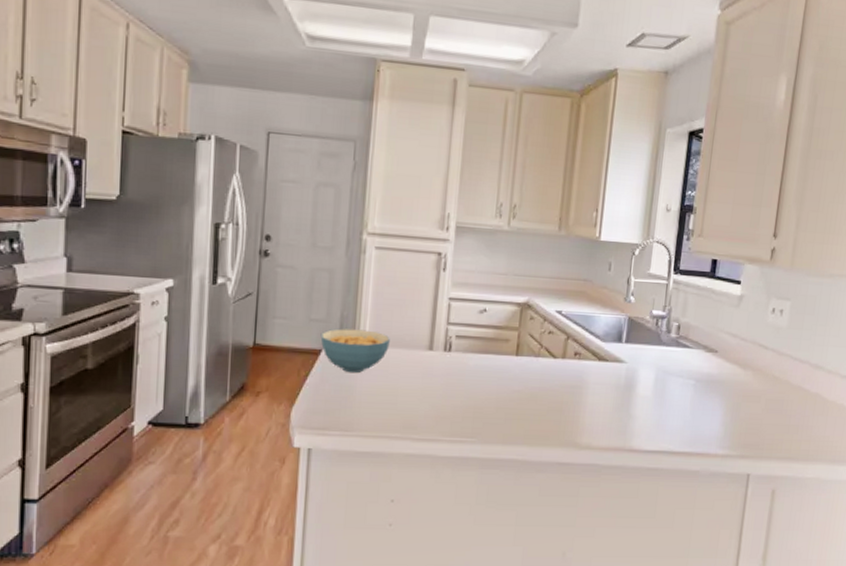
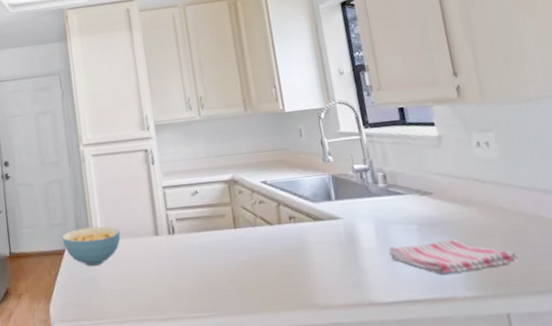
dish towel: none [660,396,774,431] -> present [388,239,519,275]

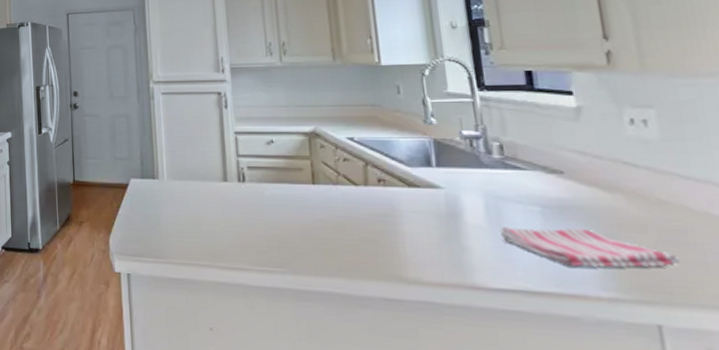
cereal bowl: present [61,226,121,267] -> none [125,165,187,205]

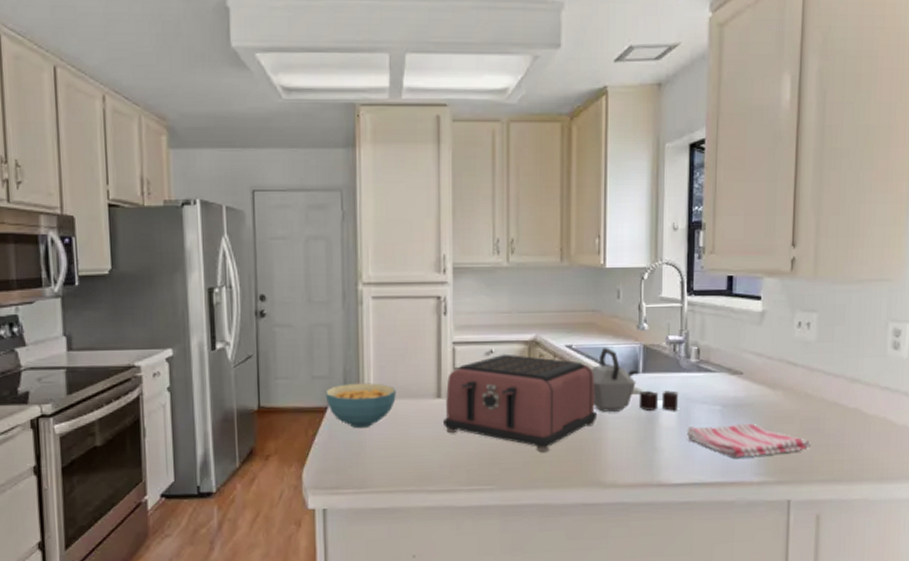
cereal bowl: none [125,165,187,205] -> present [325,383,396,429]
toaster: none [231,144,390,241] -> present [444,354,598,453]
kettle: none [377,140,486,209] -> present [591,347,679,413]

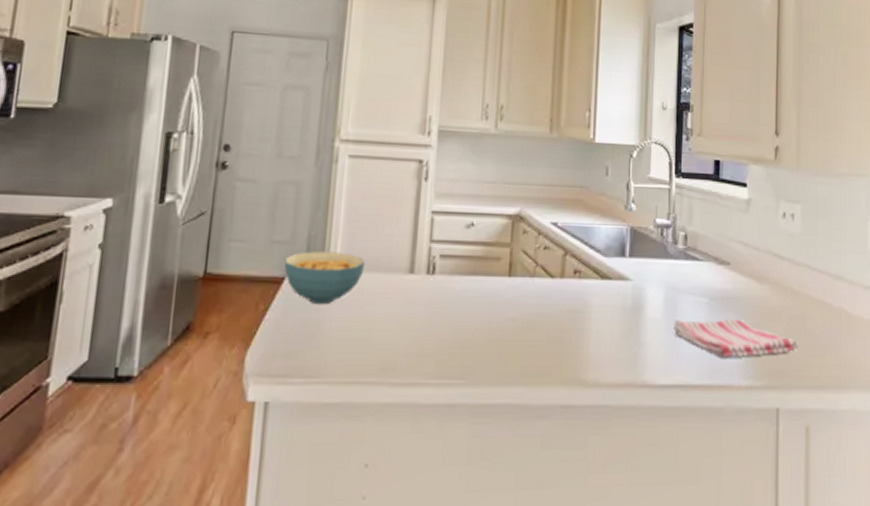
toaster: present [444,354,598,453] -> none [414,227,581,343]
kettle: present [591,347,679,413] -> none [577,226,666,301]

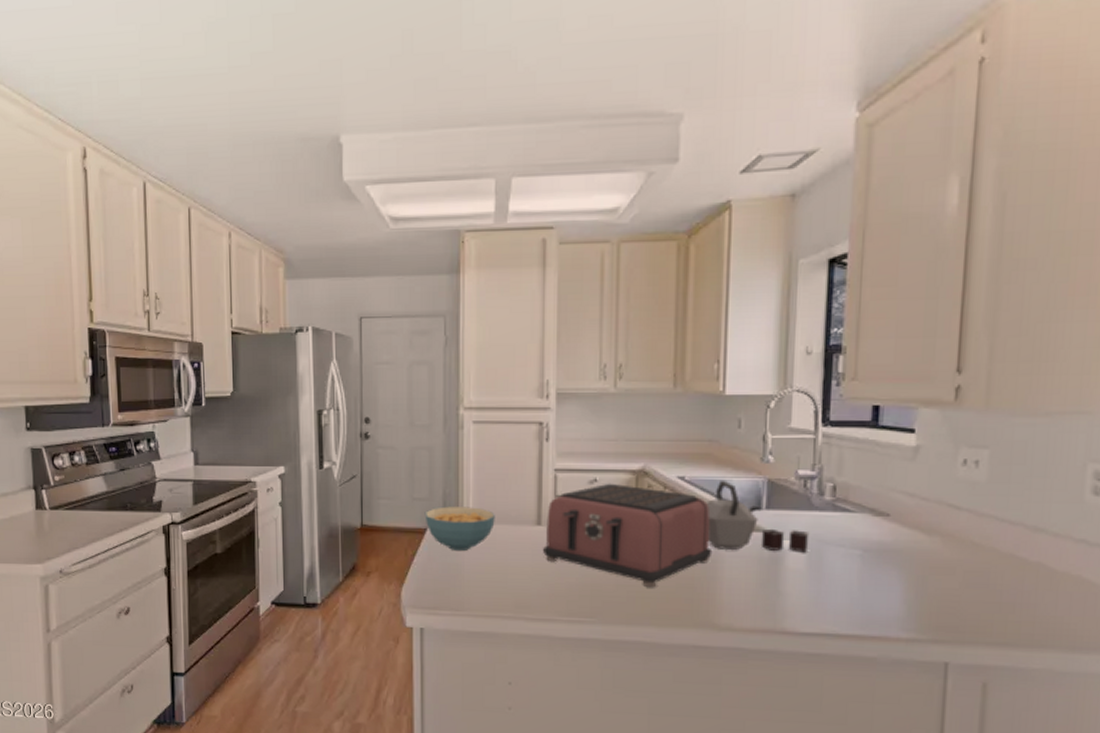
toaster: none [414,227,581,343] -> present [543,483,713,588]
kettle: none [577,226,666,301] -> present [706,480,810,553]
dish towel: present [672,318,799,358] -> none [817,570,978,610]

